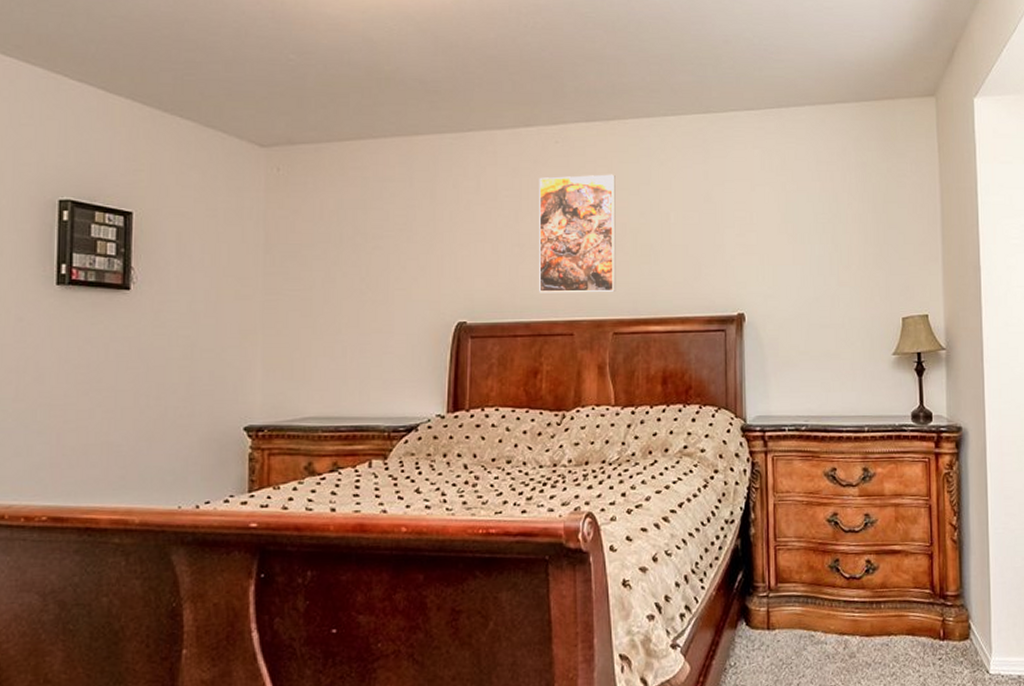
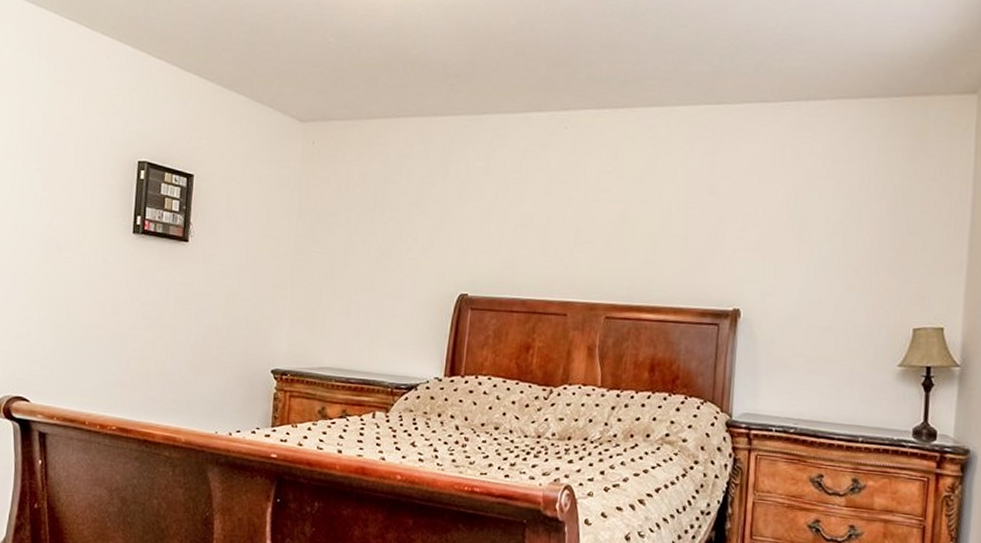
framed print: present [539,174,616,293] -> none [537,161,620,277]

